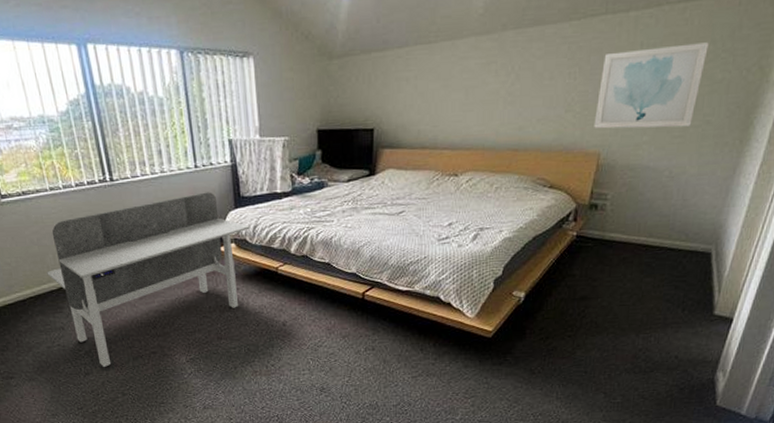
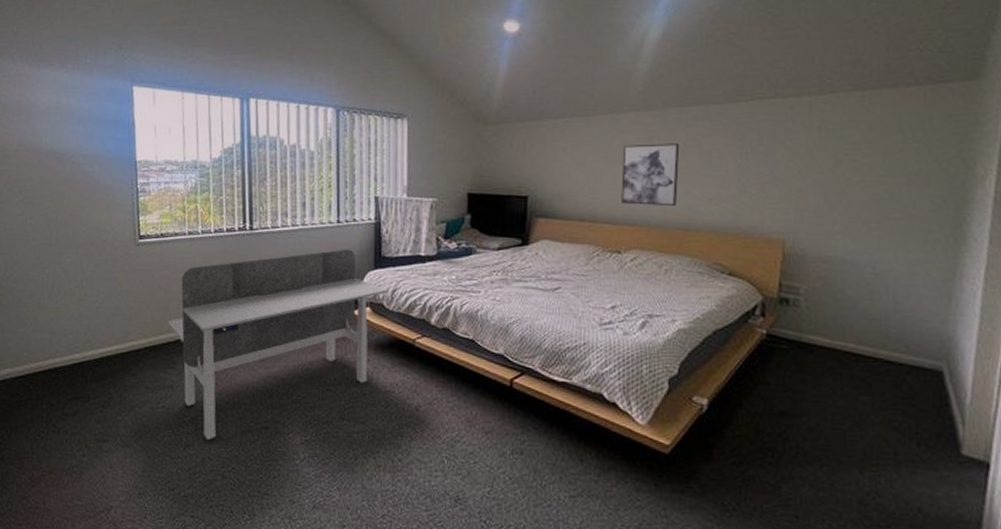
wall art: none [460,66,515,130] -> present [621,143,680,206]
wall art: present [594,42,709,129] -> none [774,131,897,218]

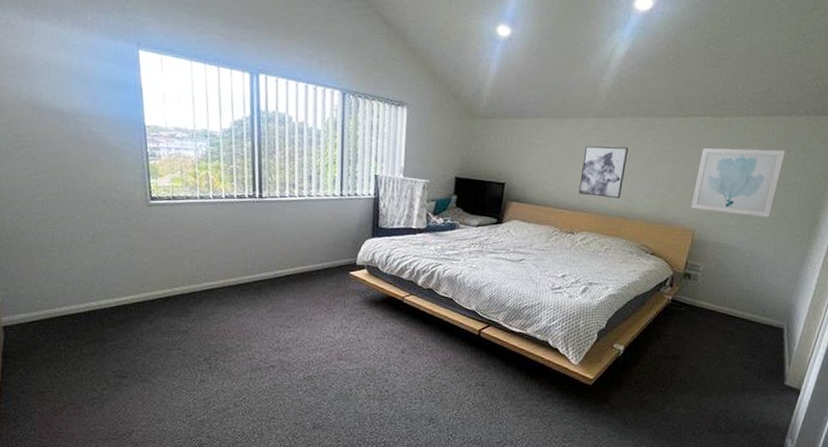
desk: present [167,249,389,440] -> none [181,219,384,376]
wall art: none [774,131,897,218] -> present [691,148,785,217]

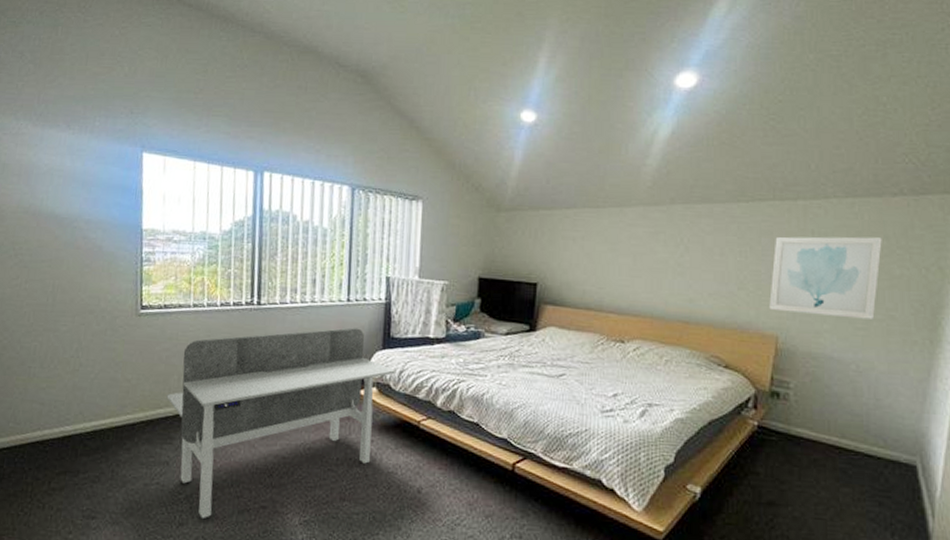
desk: none [181,219,384,376] -> present [166,328,397,518]
wall art: present [579,146,629,198] -> none [627,238,684,299]

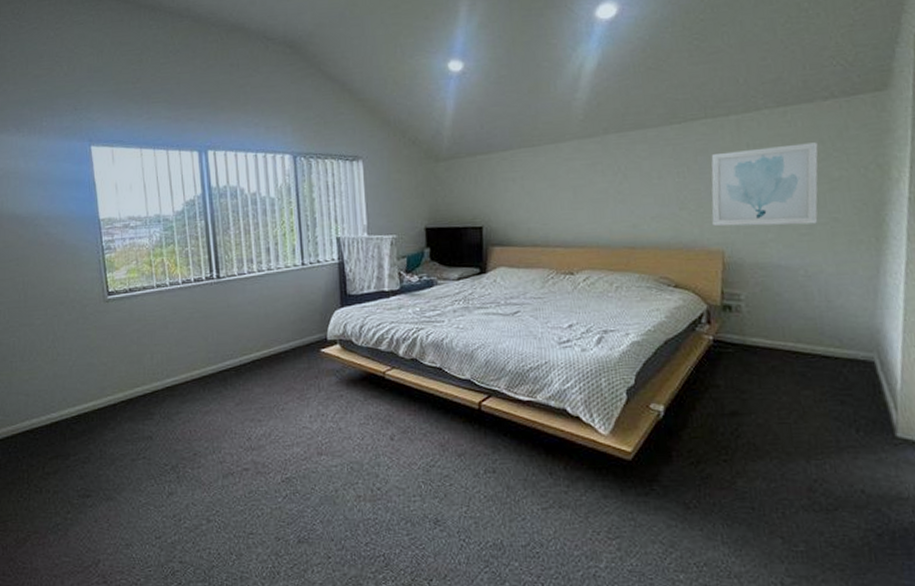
desk: present [166,328,397,518] -> none [142,290,357,486]

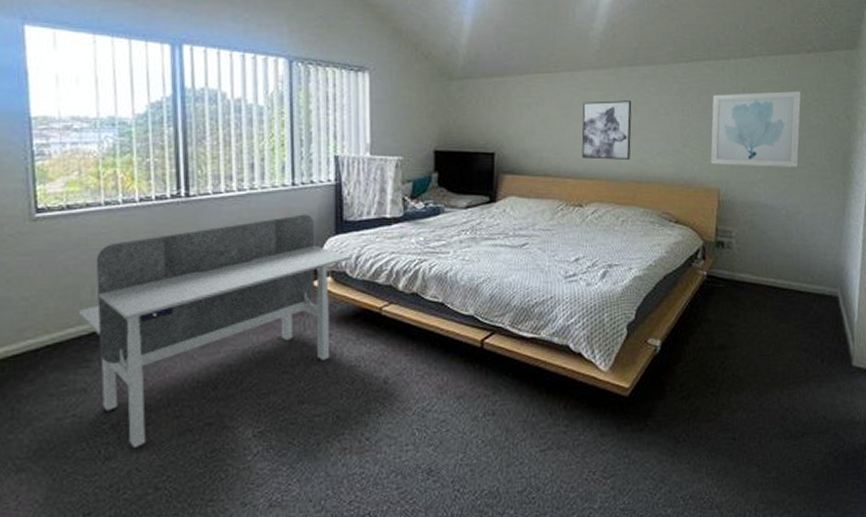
desk: none [142,290,357,486] -> present [78,214,353,447]
wall art: none [569,167,622,228] -> present [581,100,632,160]

